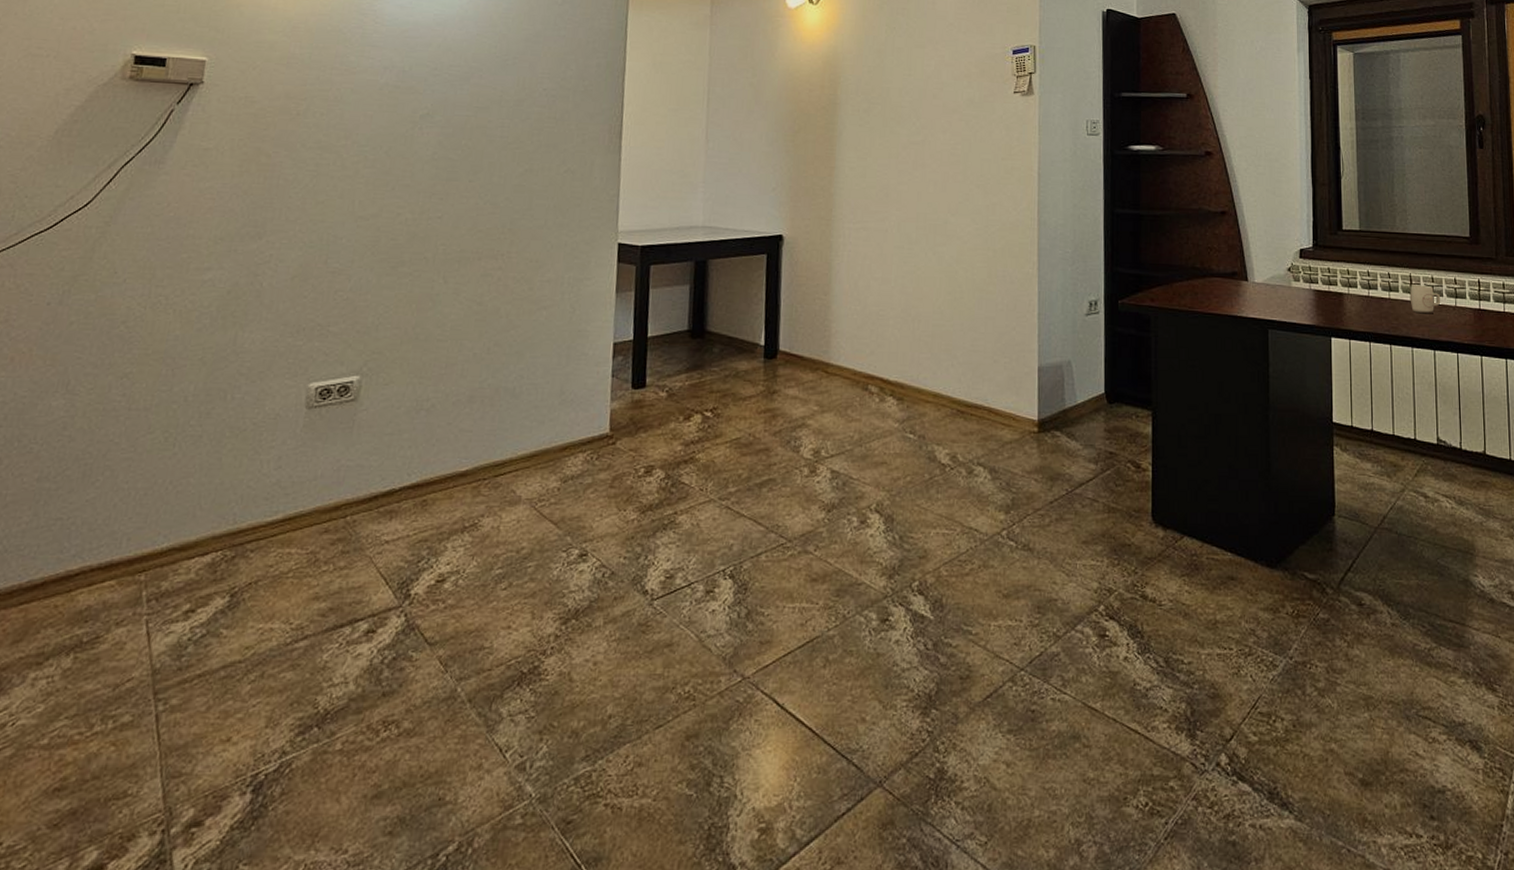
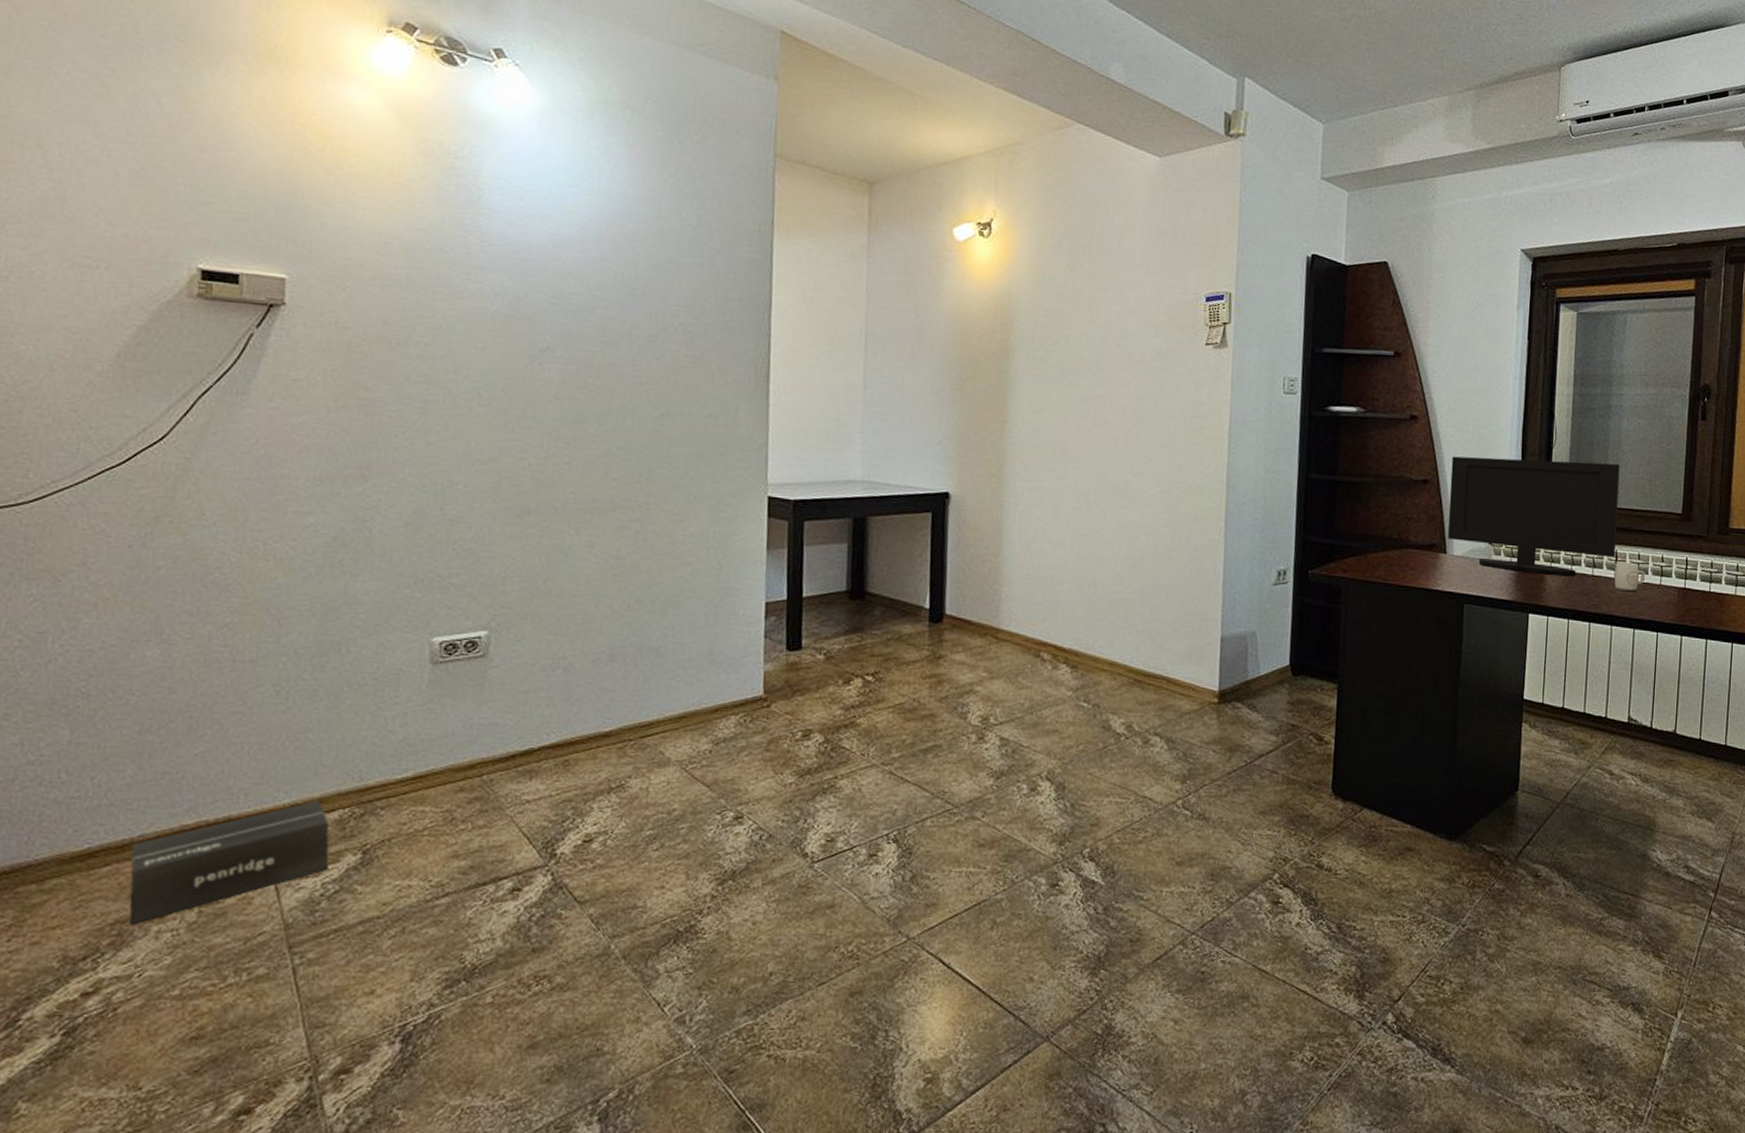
box: none [10,545,202,673] -> present [129,801,330,925]
monitor: none [1247,188,1410,301] -> present [1447,456,1620,577]

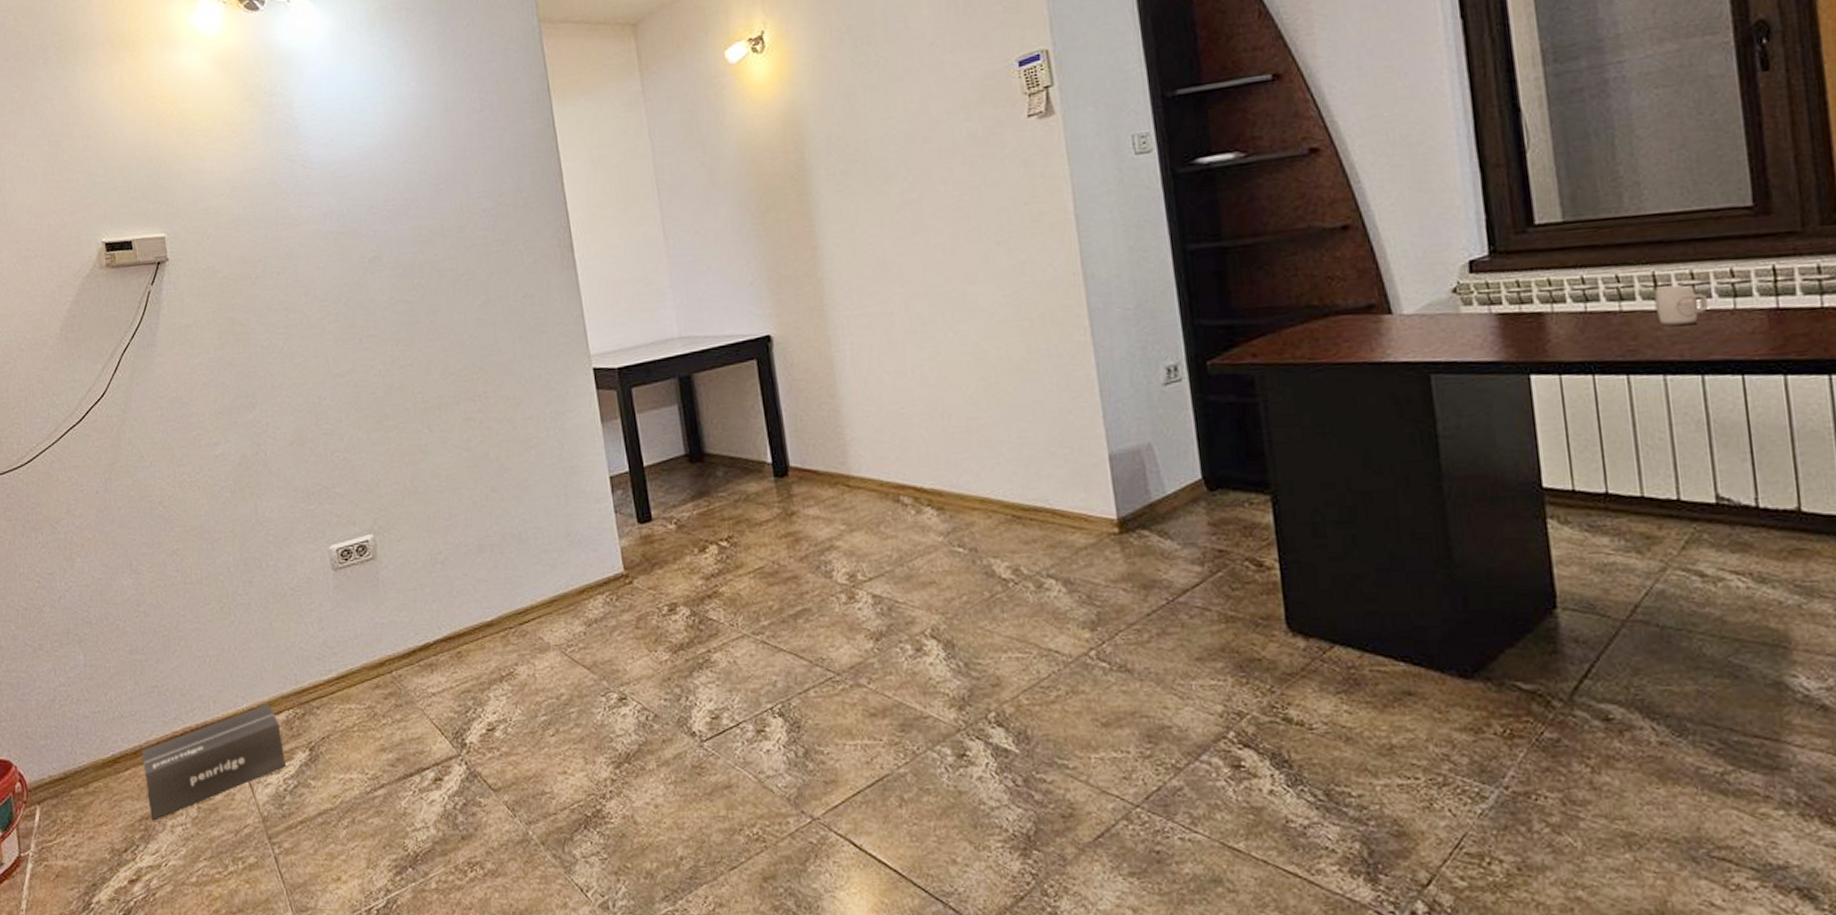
monitor: present [1447,456,1620,577] -> none [1377,155,1654,323]

